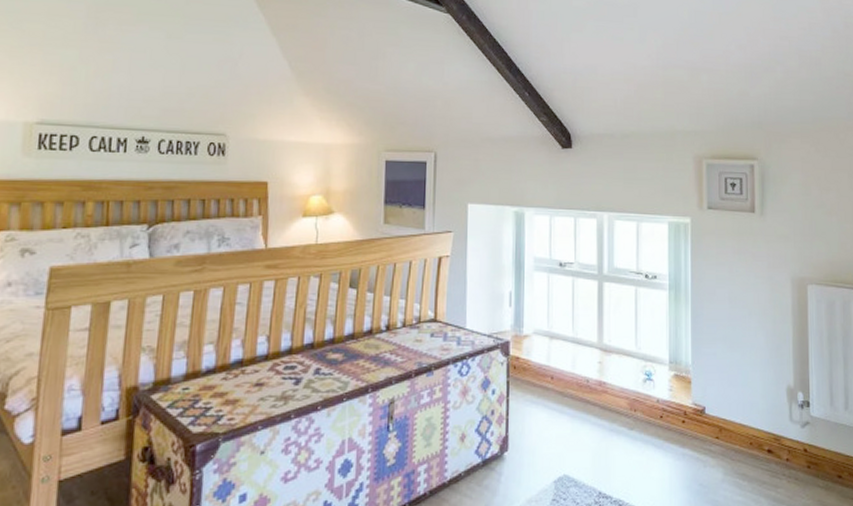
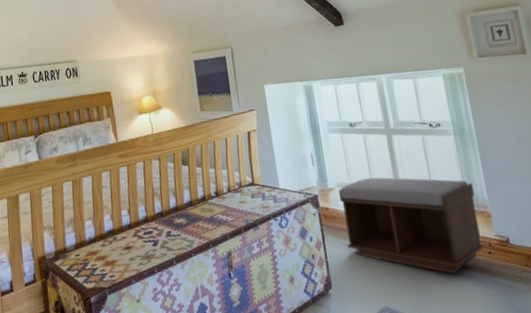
bench: none [533,328,680,442] -> present [338,177,485,274]

